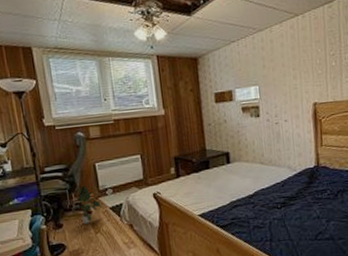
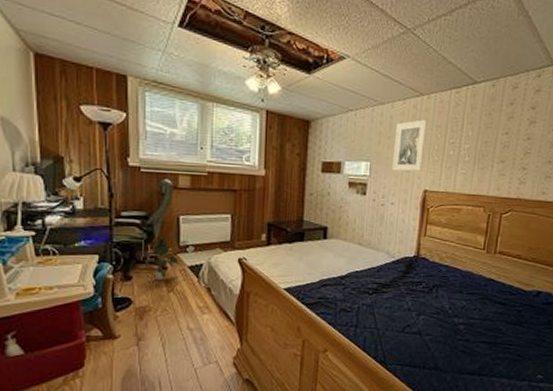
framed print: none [277,38,309,90] -> present [392,120,427,172]

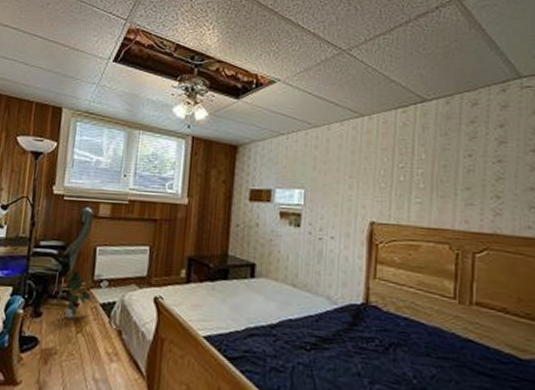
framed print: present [392,120,427,172] -> none [330,142,370,200]

